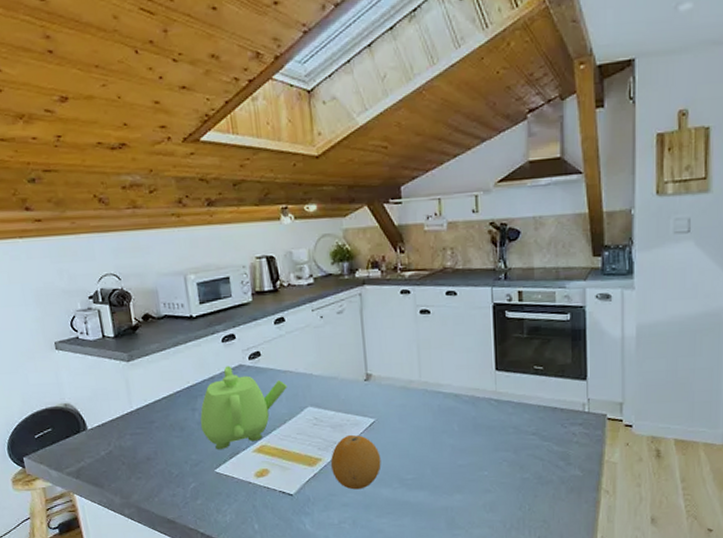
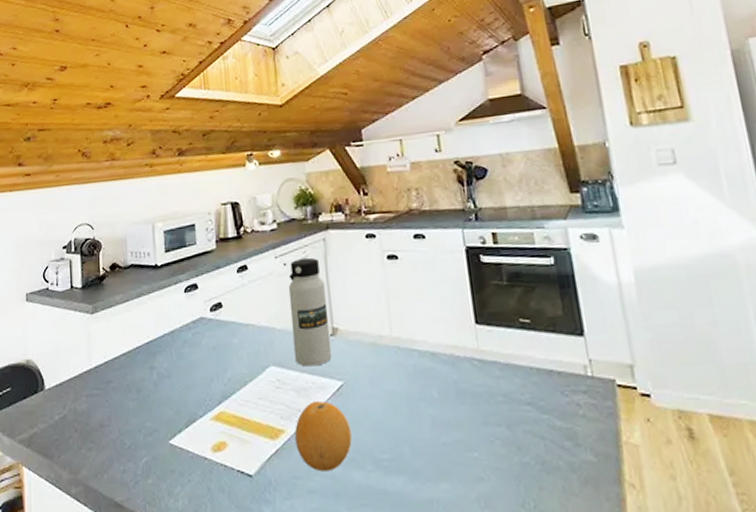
teapot: present [200,366,287,449] -> none [157,318,249,416]
water bottle: none [325,311,366,407] -> present [288,257,332,367]

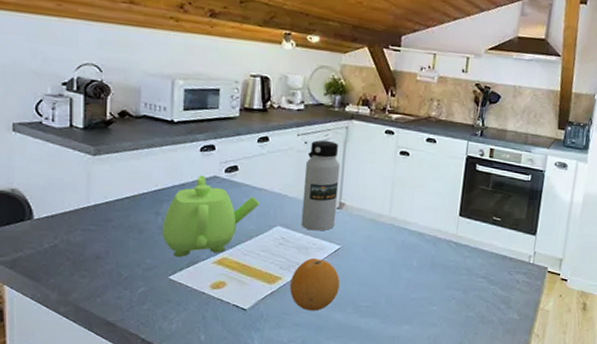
teapot: none [157,318,249,416] -> present [161,175,260,257]

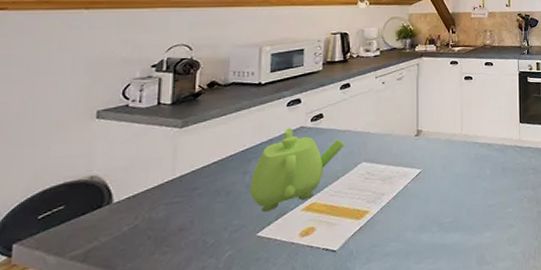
fruit: present [289,258,340,311] -> none [377,185,424,239]
water bottle: present [301,140,341,231] -> none [384,78,415,161]

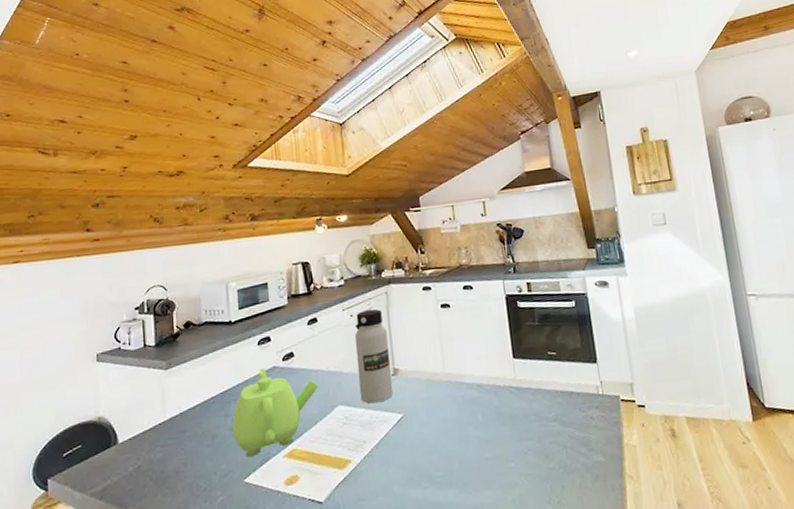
water bottle: none [384,78,415,161] -> present [354,309,394,404]

